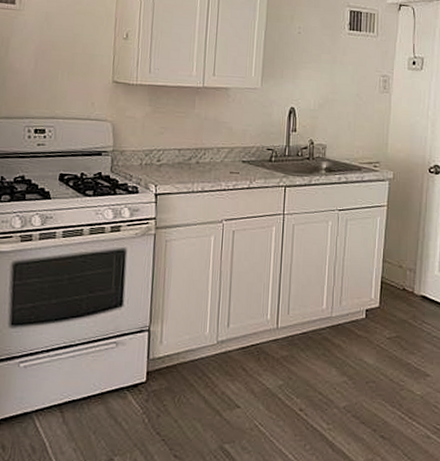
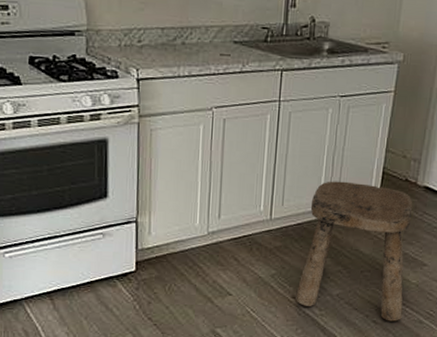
stool: none [303,290,412,437] -> present [295,181,413,322]

